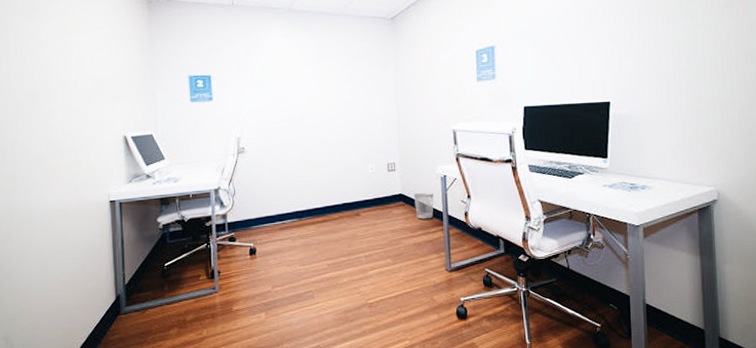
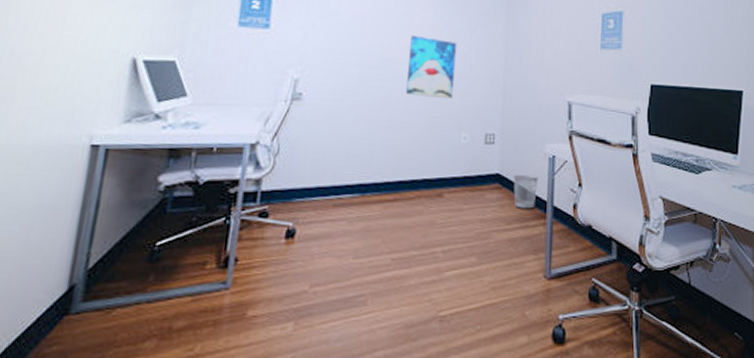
wall art: none [319,91,359,140] -> present [406,36,457,100]

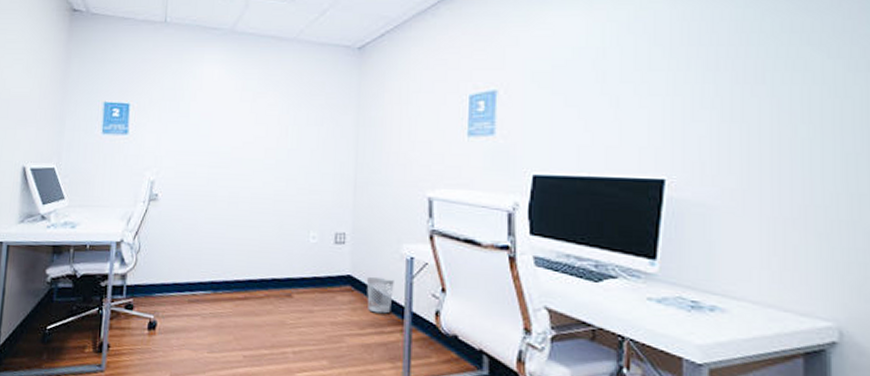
wall art: present [406,36,457,100] -> none [254,133,304,198]

